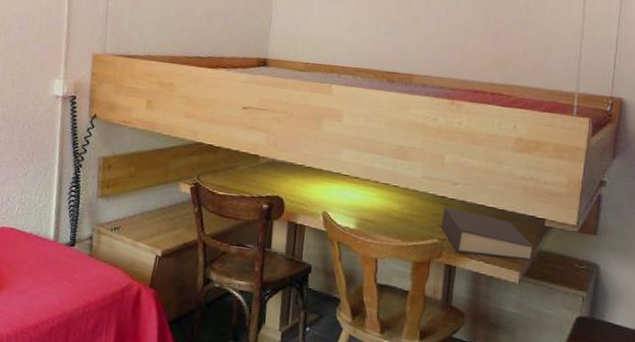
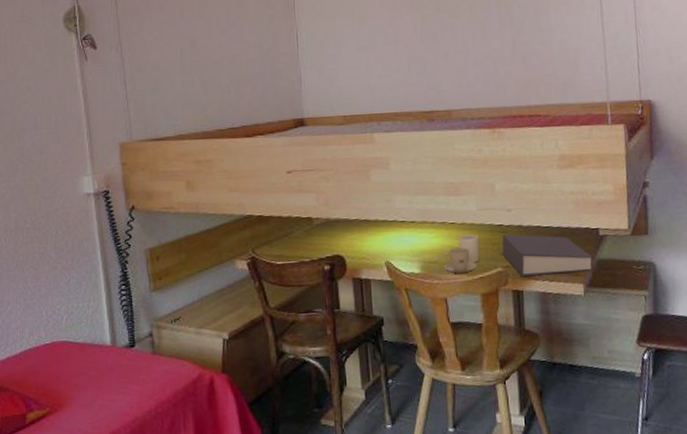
teacup: none [380,210,413,238] -> present [443,247,477,273]
mug: none [398,199,420,230] -> present [458,234,481,263]

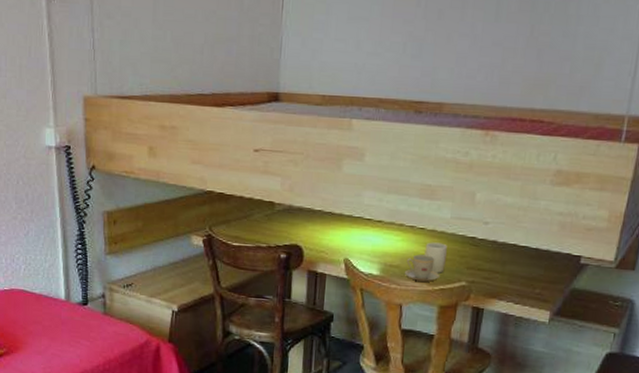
book: present [502,234,593,276] -> none [469,248,567,299]

